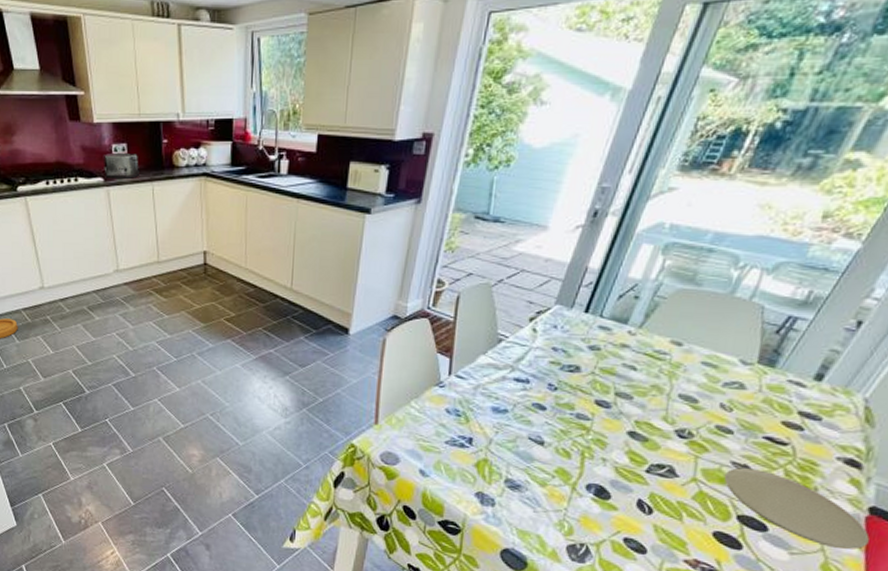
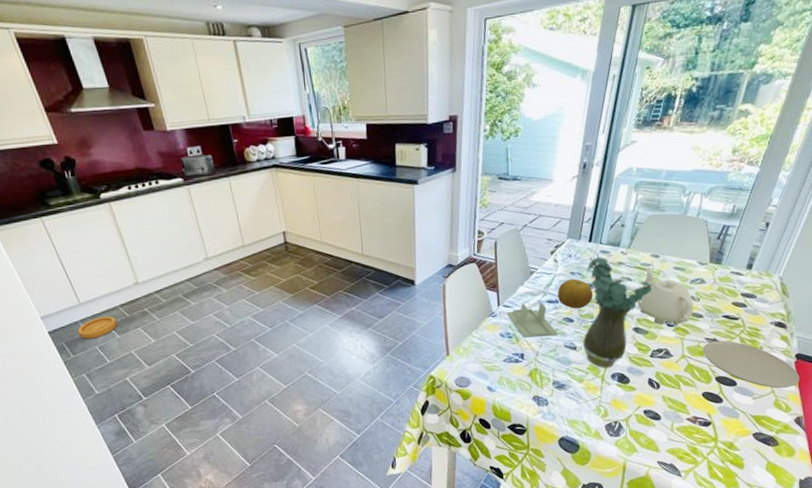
napkin holder: none [458,377,522,423] -> present [507,302,558,338]
fruit: none [530,355,580,396] -> present [558,278,594,309]
vase: none [553,327,669,476] -> present [583,252,654,368]
teapot: none [639,356,723,437] -> present [637,267,694,324]

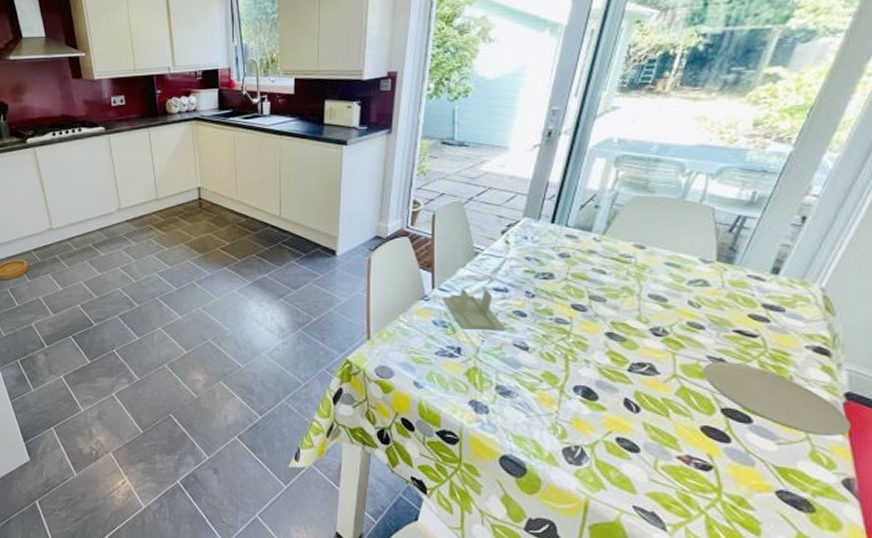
toaster: present [179,154,216,178] -> none [103,103,136,127]
fruit: present [558,278,594,309] -> none [508,265,554,302]
vase: present [583,252,654,368] -> none [538,236,637,378]
teapot: present [637,267,694,324] -> none [613,260,692,334]

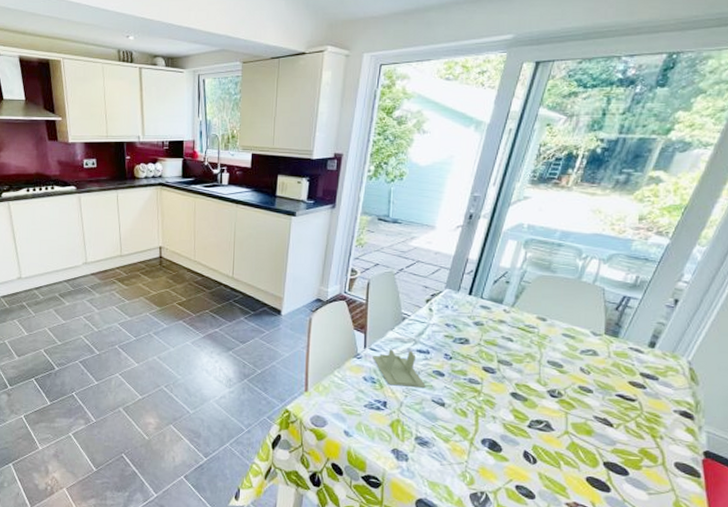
plate: present [704,362,851,437] -> none [591,421,707,489]

